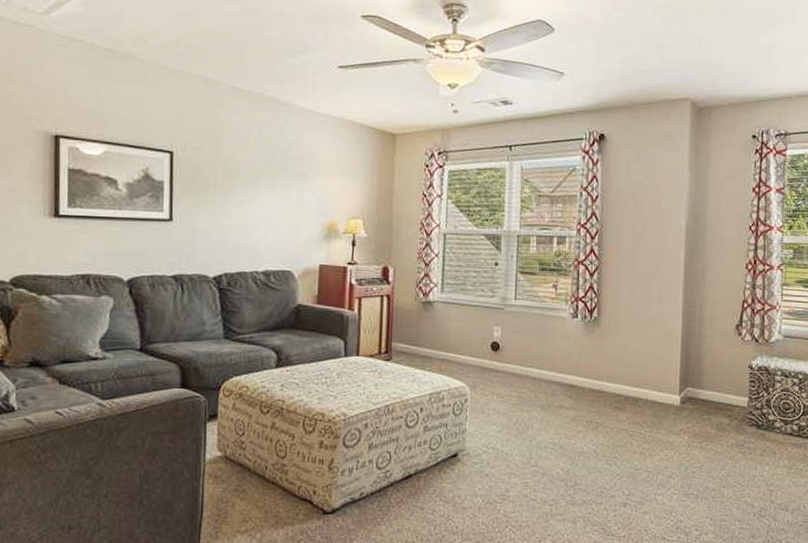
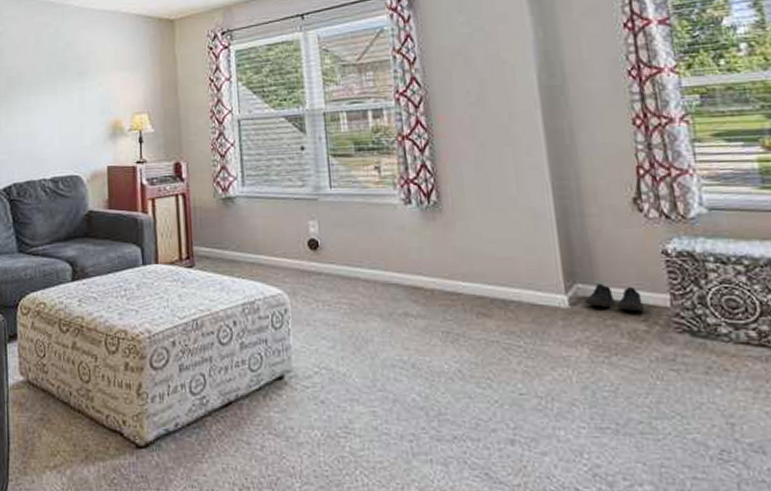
shoe: none [691,388,731,410] -> present [585,283,645,312]

